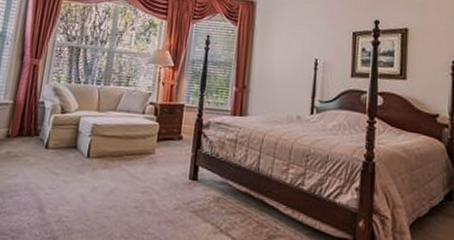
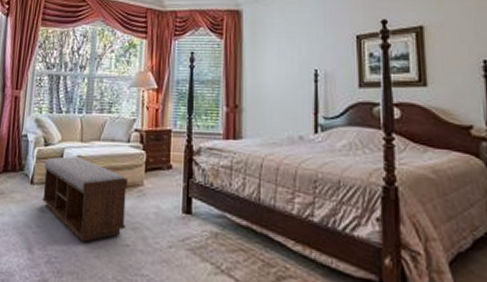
bench: none [56,124,141,203] -> present [42,156,129,242]

